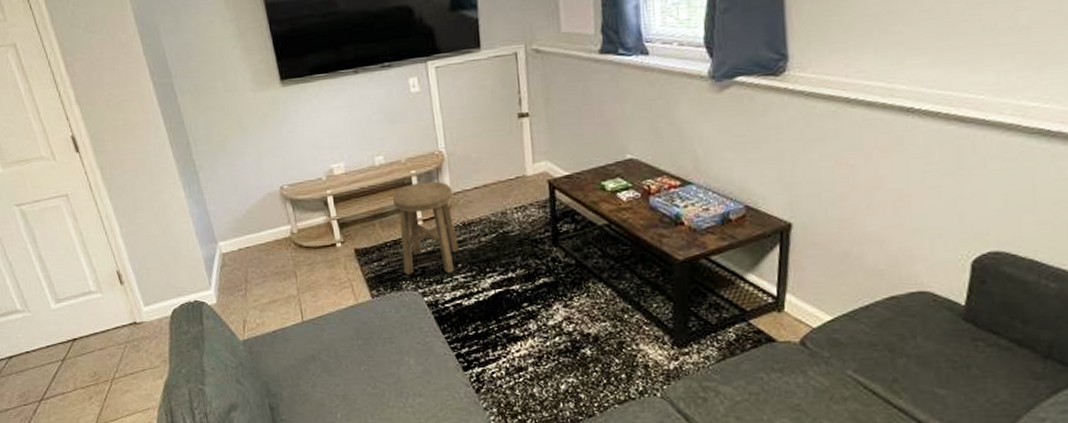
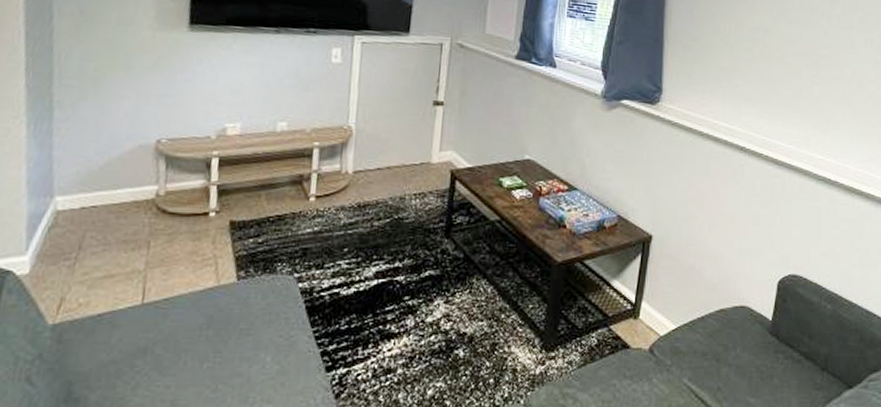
stool: present [392,181,459,274] -> none [281,155,354,258]

